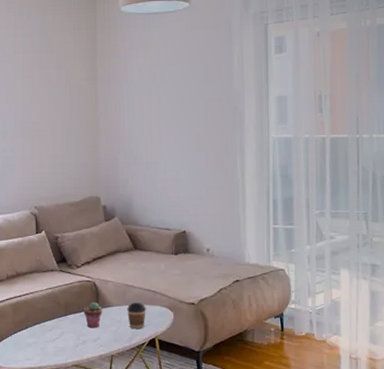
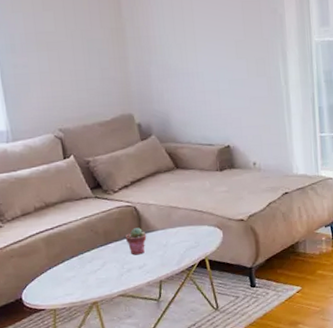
coffee cup: present [127,302,146,330] -> none [173,223,194,252]

